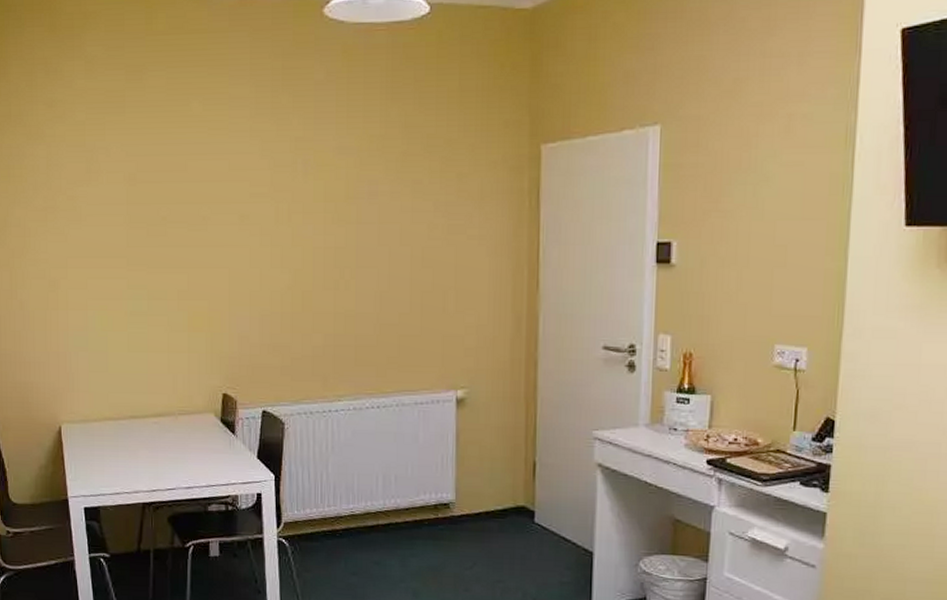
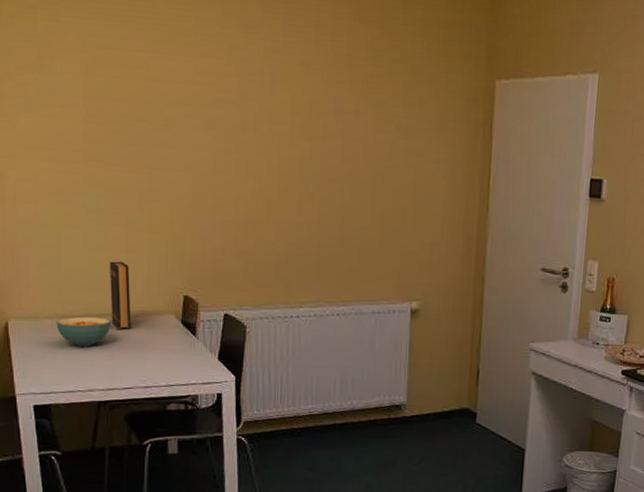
cereal bowl: none [104,418,154,449] -> present [56,316,111,347]
book: none [151,362,173,431] -> present [109,261,131,330]

